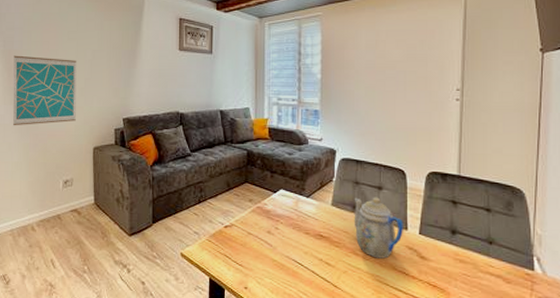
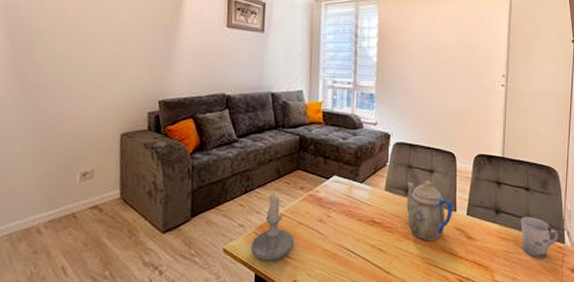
wall art: present [13,55,77,126] -> none [16,24,103,109]
candle: none [205,204,245,267] -> present [250,193,295,261]
cup: none [481,238,526,286] -> present [521,216,559,259]

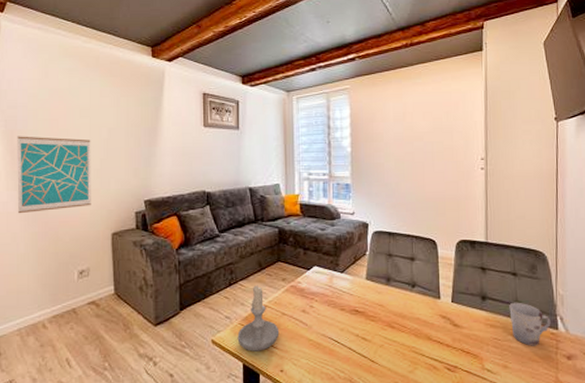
wall art: none [16,24,103,109] -> present [17,136,91,214]
teapot: present [406,180,453,241] -> none [388,268,436,330]

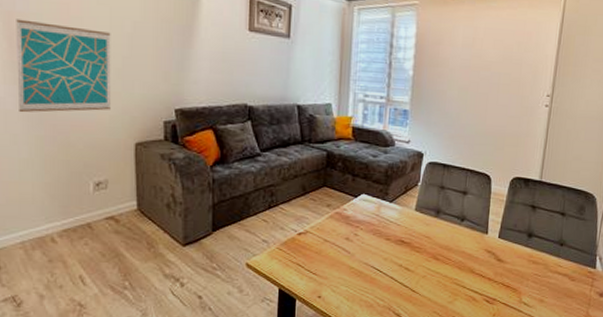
candle: present [237,285,280,352] -> none [274,210,320,277]
cup: present [509,302,551,346] -> none [552,241,591,283]

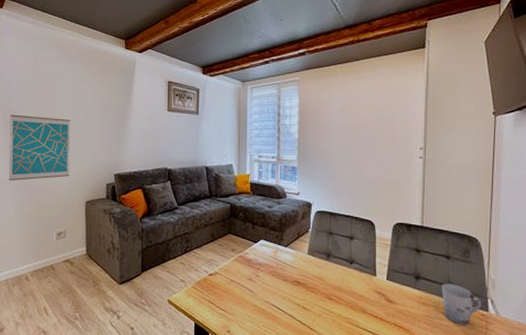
cup: none [552,241,591,283] -> present [442,283,482,326]

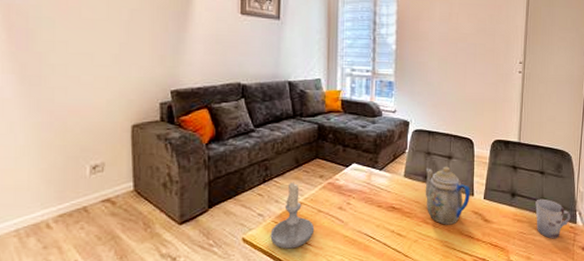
wall art: present [9,114,71,181] -> none [15,11,108,101]
candle: none [190,254,228,313] -> present [270,182,315,249]
teapot: none [328,246,372,303] -> present [425,166,470,225]

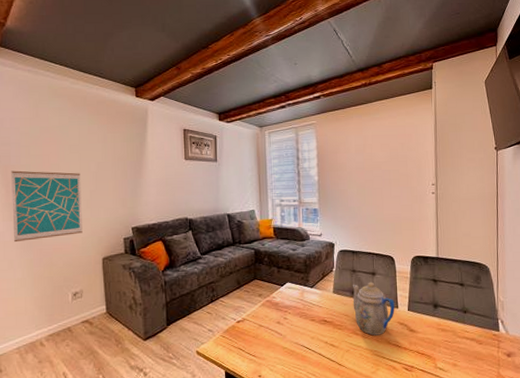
wall art: none [15,11,108,101] -> present [11,170,83,243]
candle: present [270,182,315,249] -> none [219,301,257,360]
cup: present [535,198,571,239] -> none [457,308,493,347]

